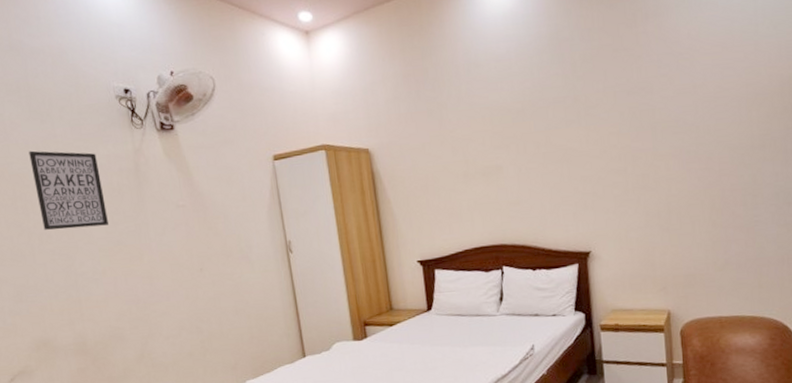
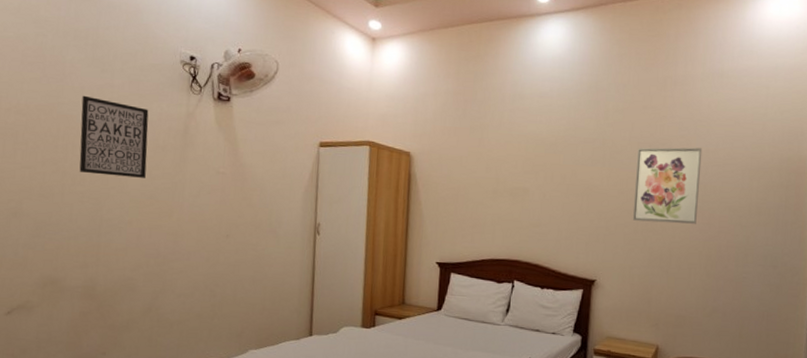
wall art: none [614,84,693,180] -> present [632,147,703,224]

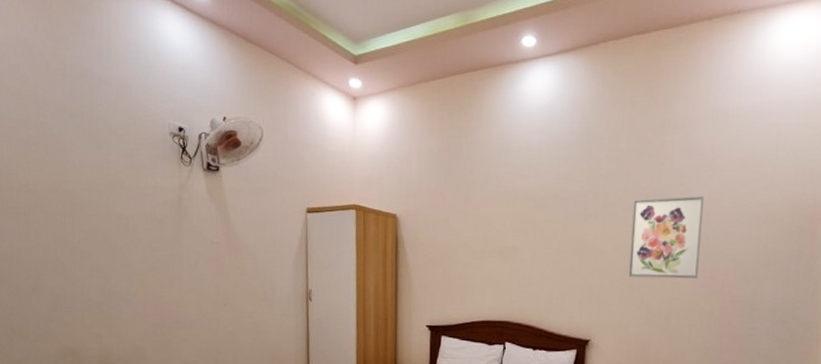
wall art: present [79,95,149,178] -> none [83,172,146,251]

